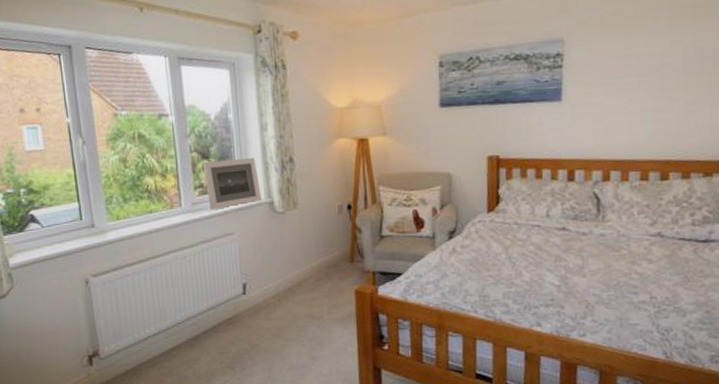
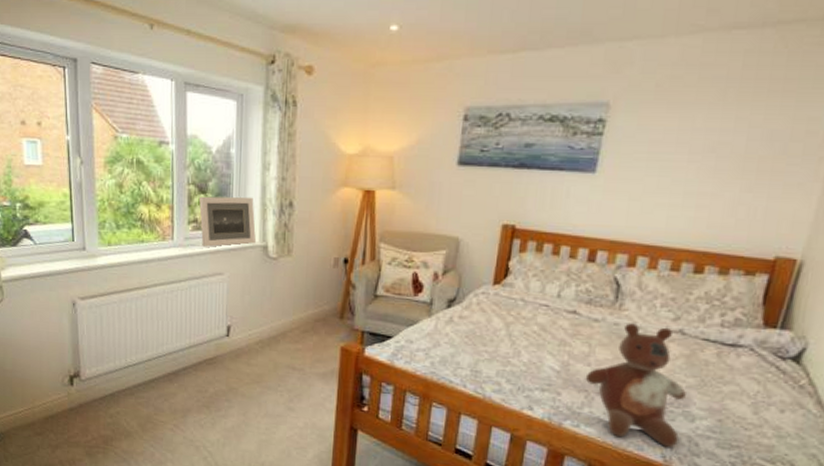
stuffed bear: none [583,232,675,343] -> present [585,323,686,447]

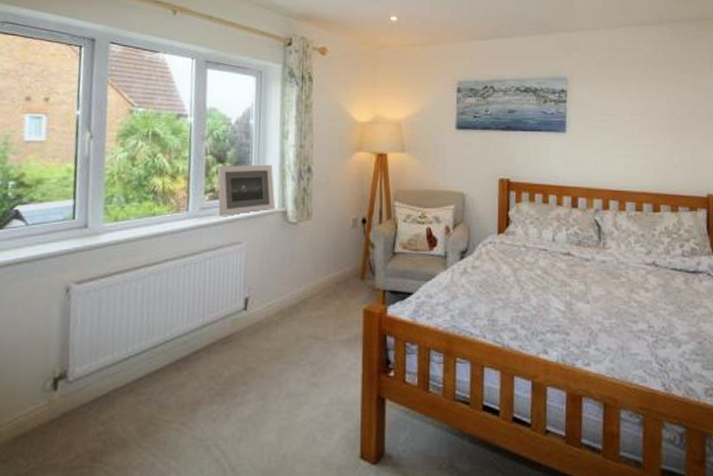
stuffed bear: present [585,323,686,447] -> none [587,260,672,375]

